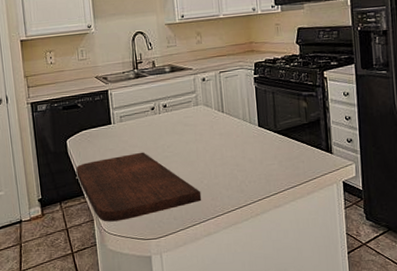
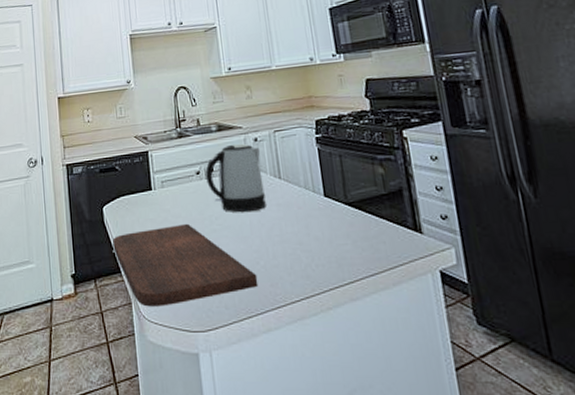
kettle: none [159,83,211,142] -> present [205,143,266,213]

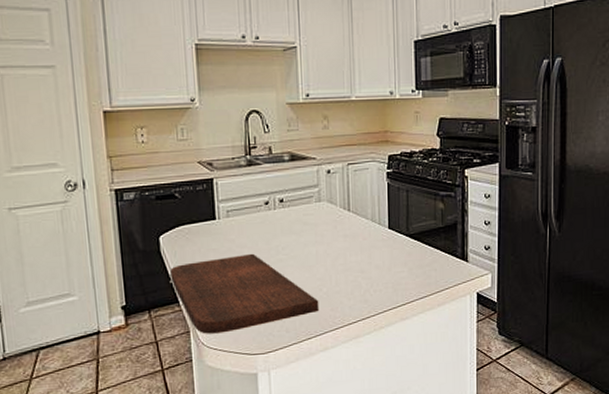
kettle: present [205,143,266,213] -> none [275,174,333,244]

